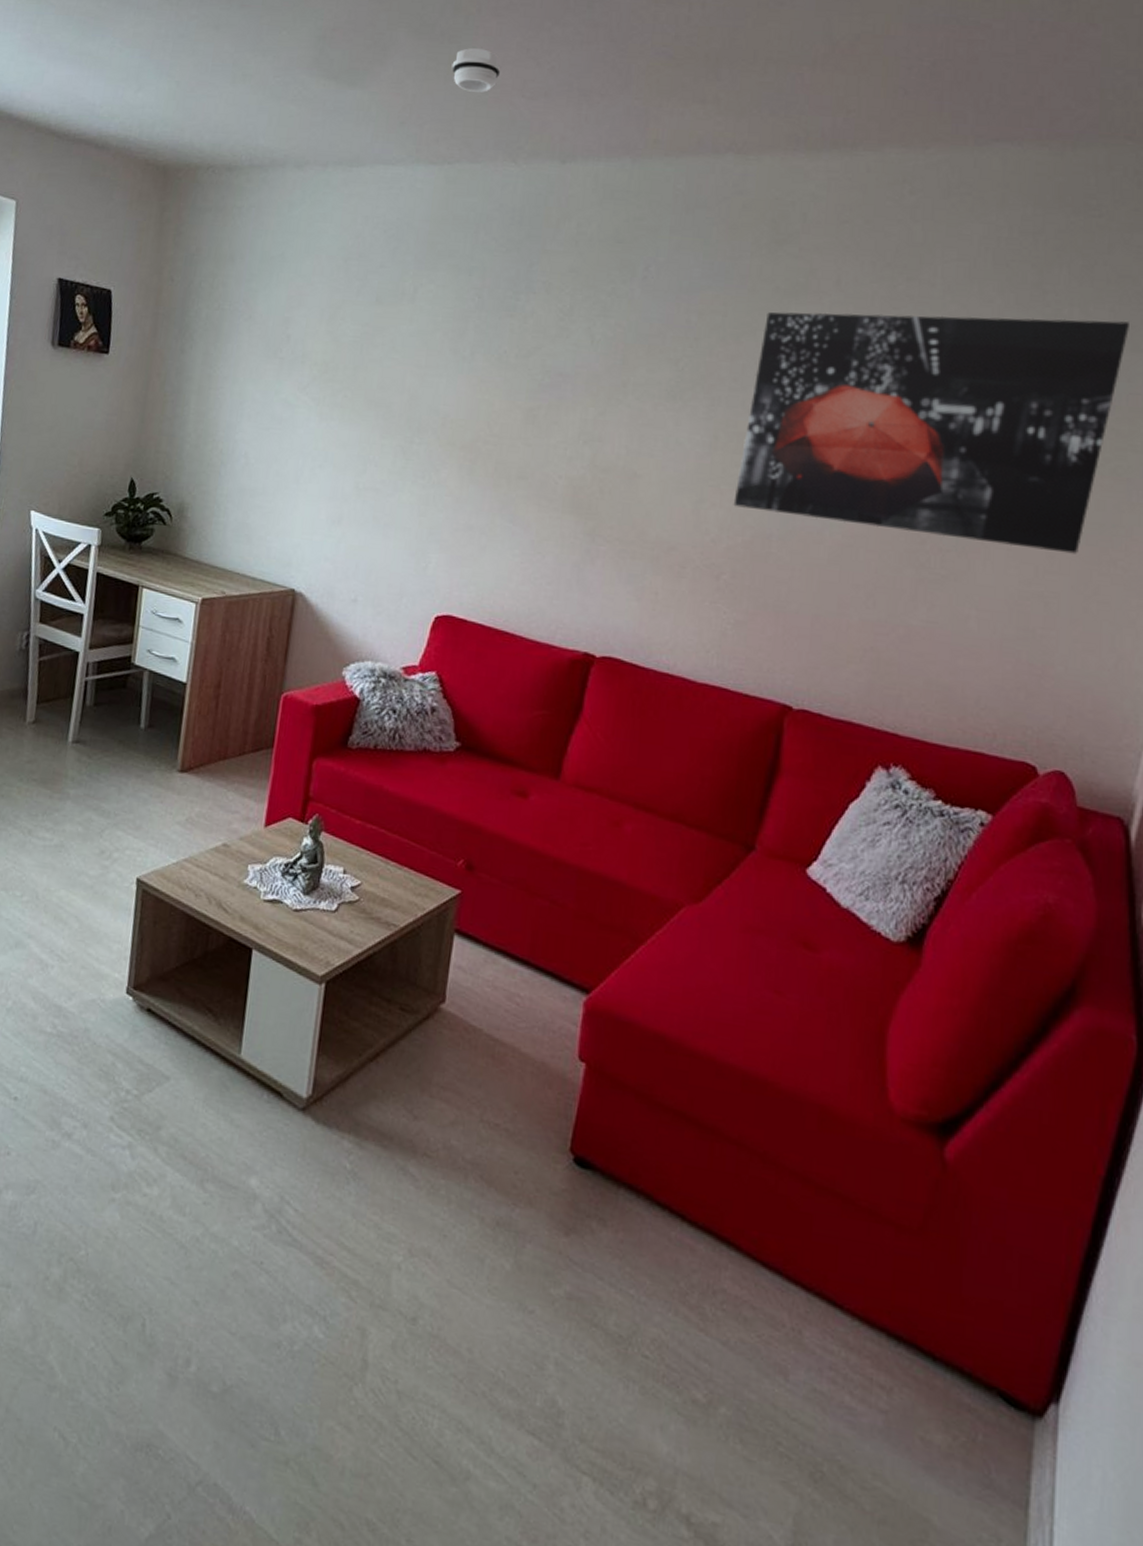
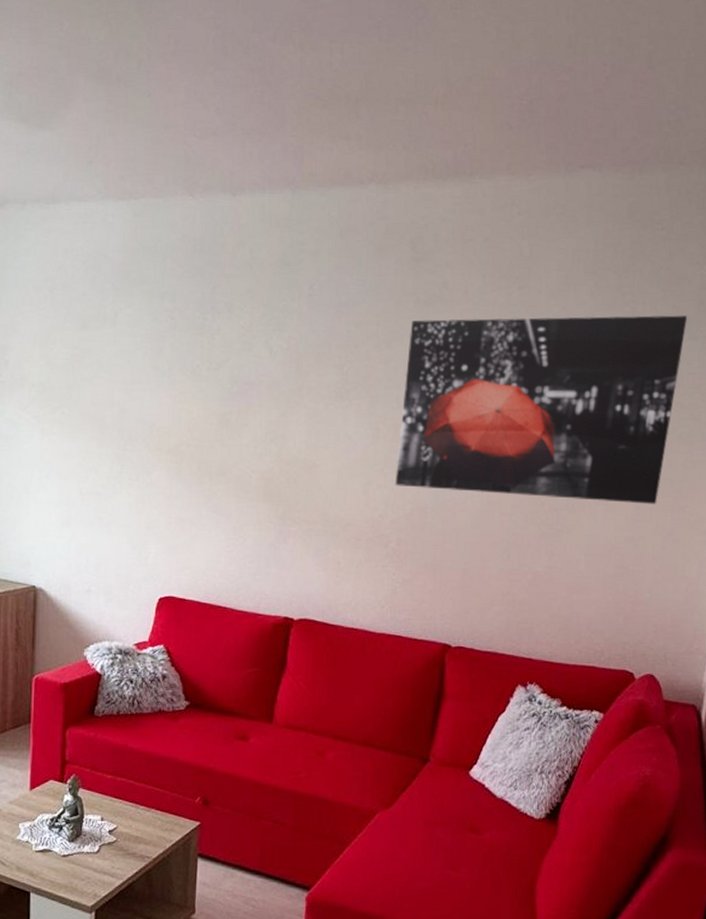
smoke detector: present [451,48,501,92] -> none [129,92,173,133]

